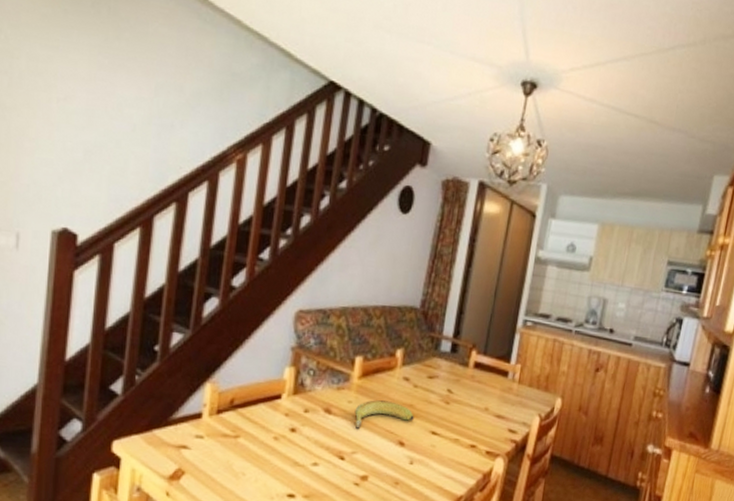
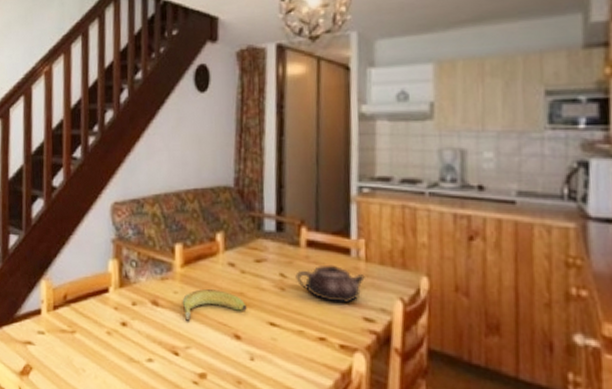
teapot: none [460,384,516,417] -> present [295,264,365,303]

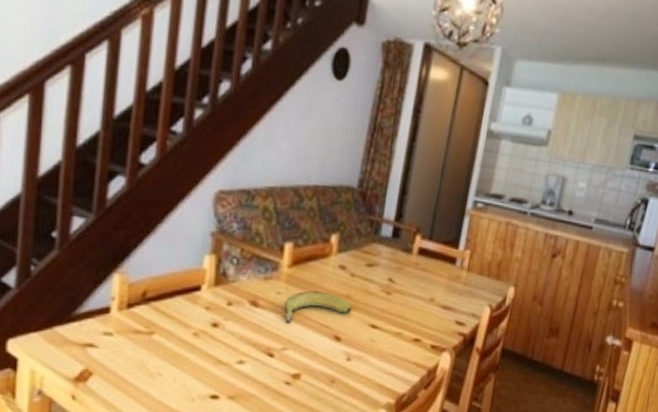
teapot: present [295,264,365,303] -> none [402,272,464,308]

